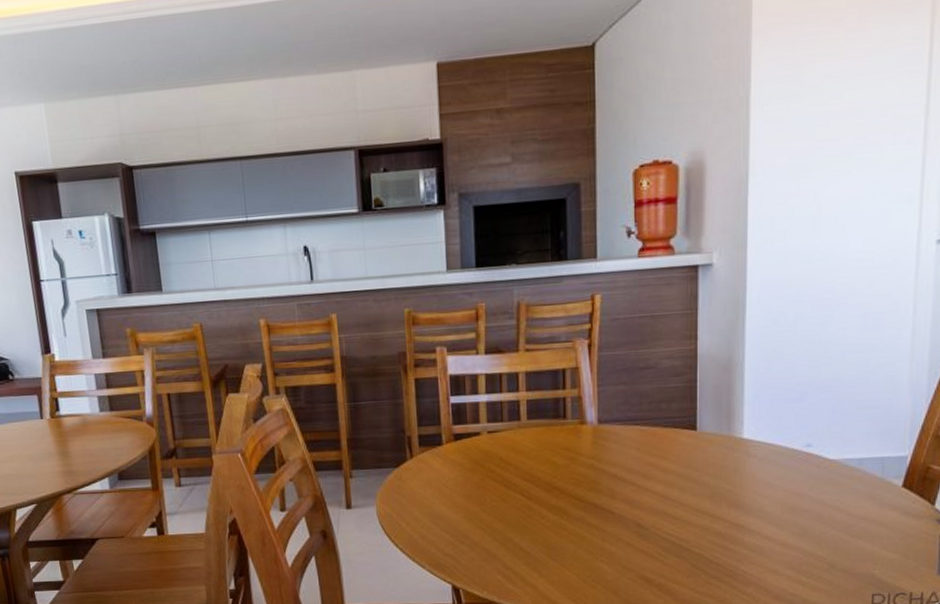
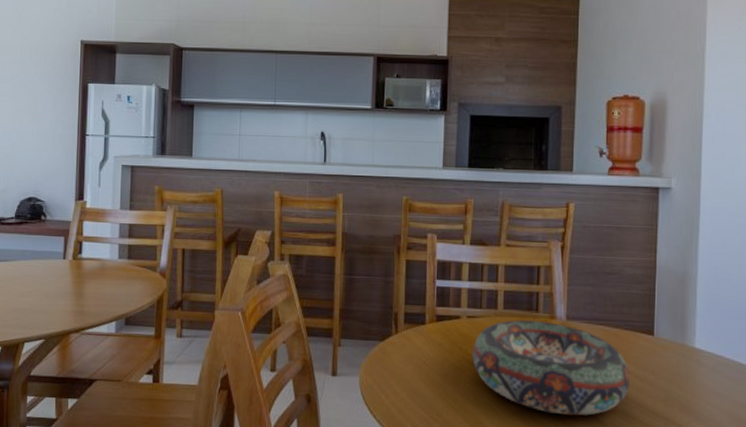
decorative bowl: none [496,428,672,523] -> present [472,320,631,416]

